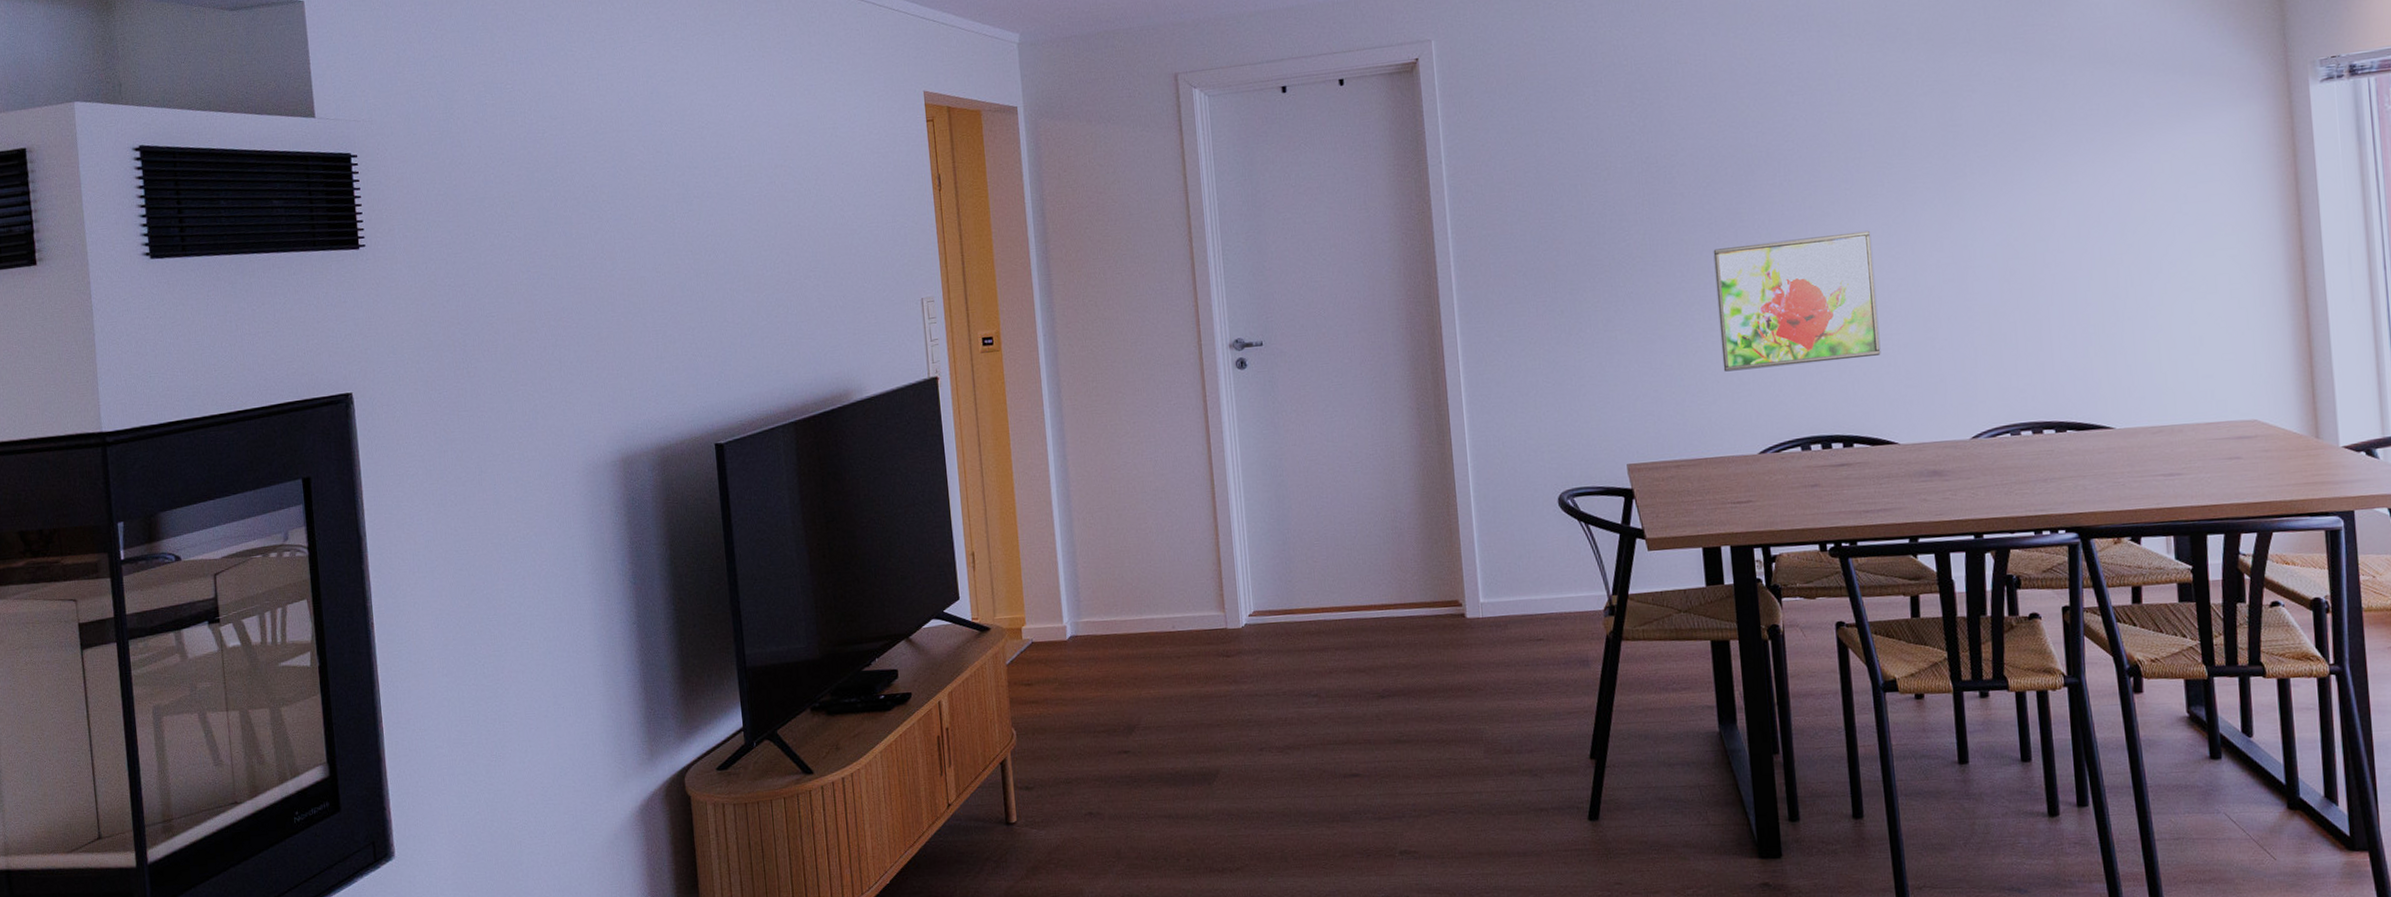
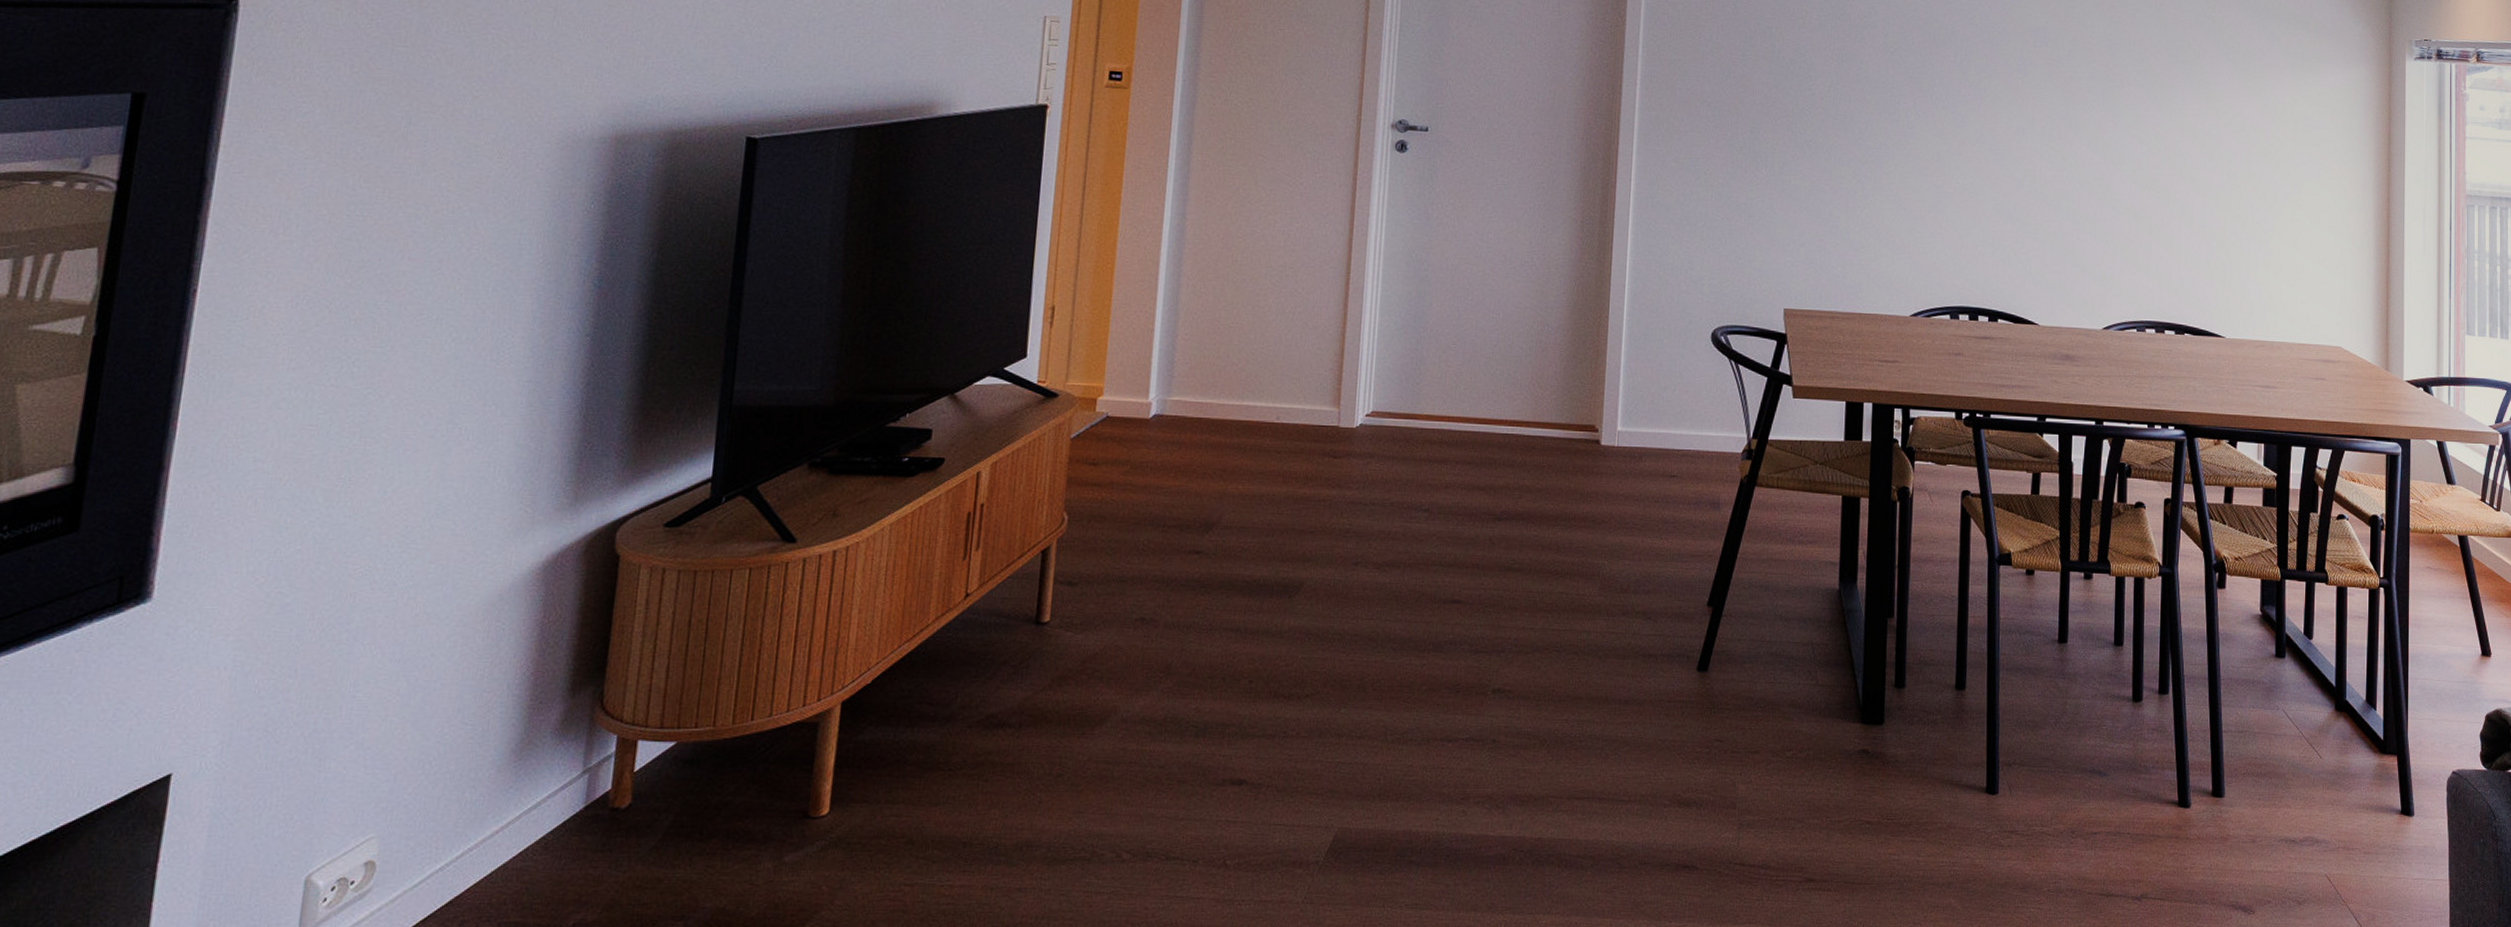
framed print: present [1713,230,1881,372] -> none [1887,113,2036,238]

